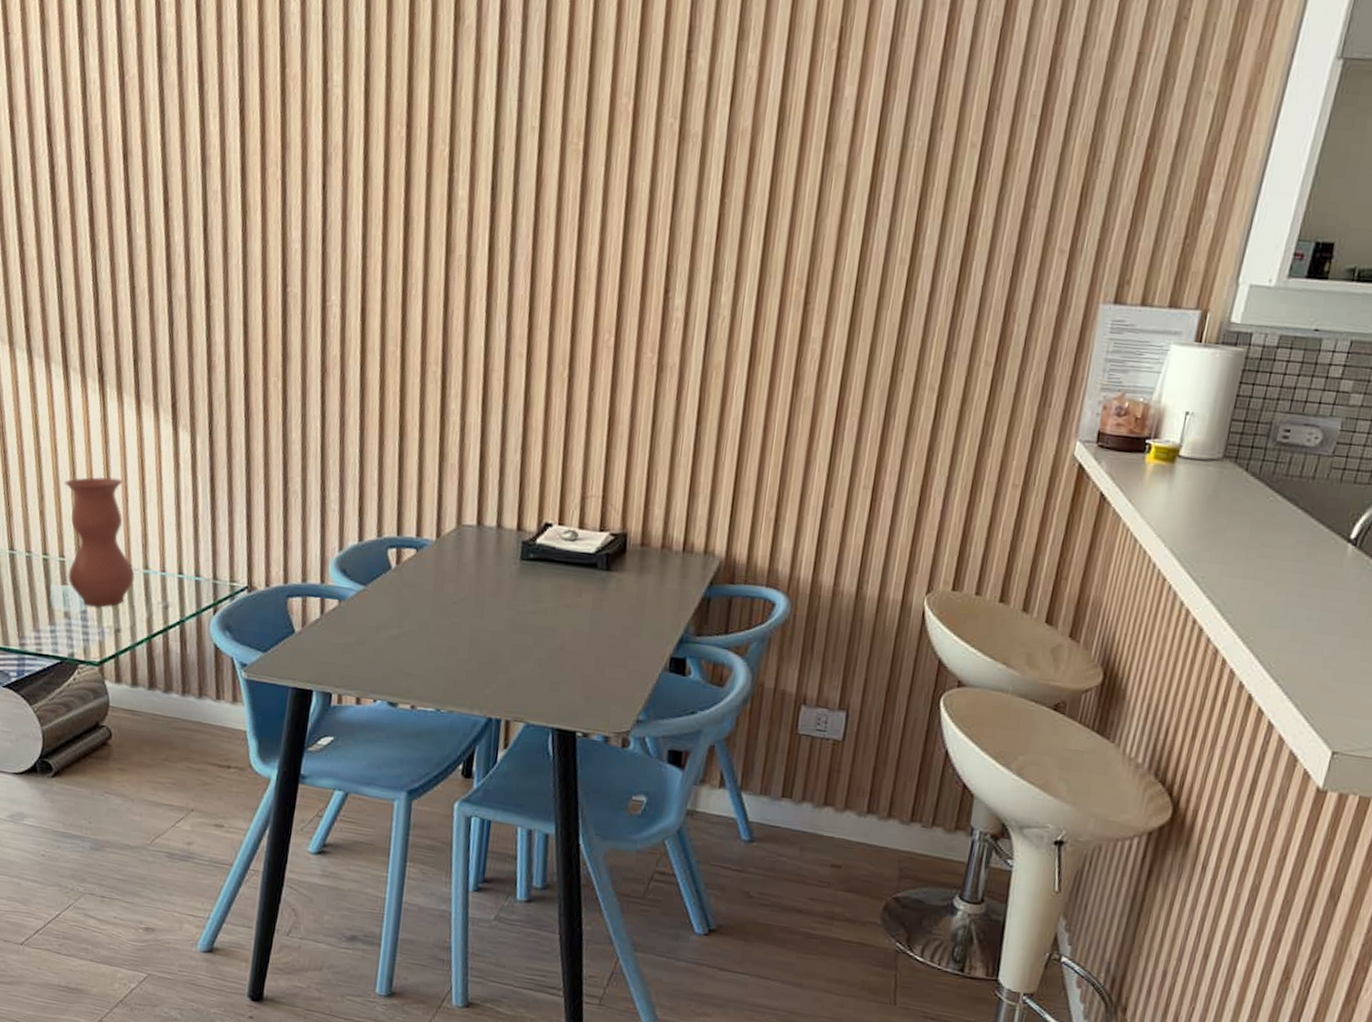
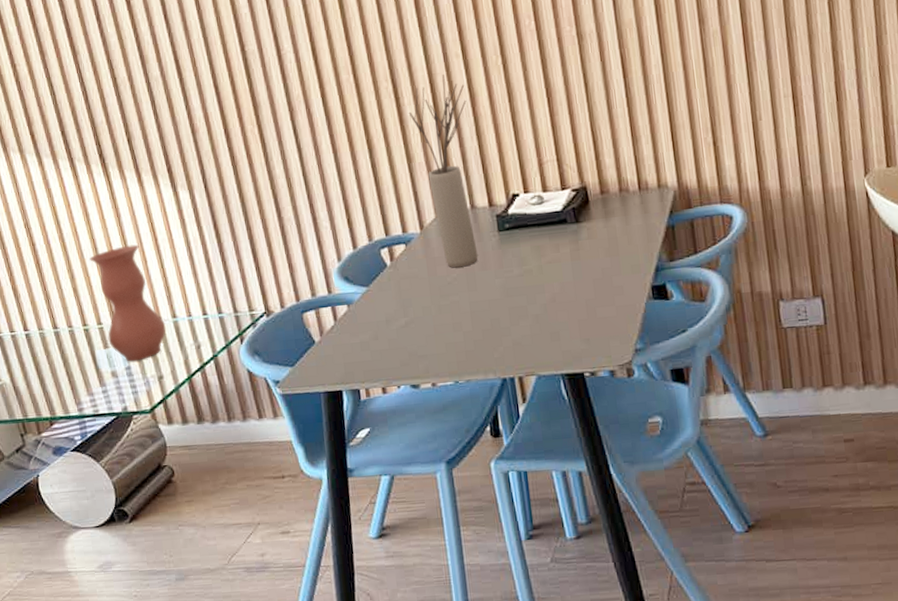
vase: none [452,373,521,590] -> present [408,74,478,268]

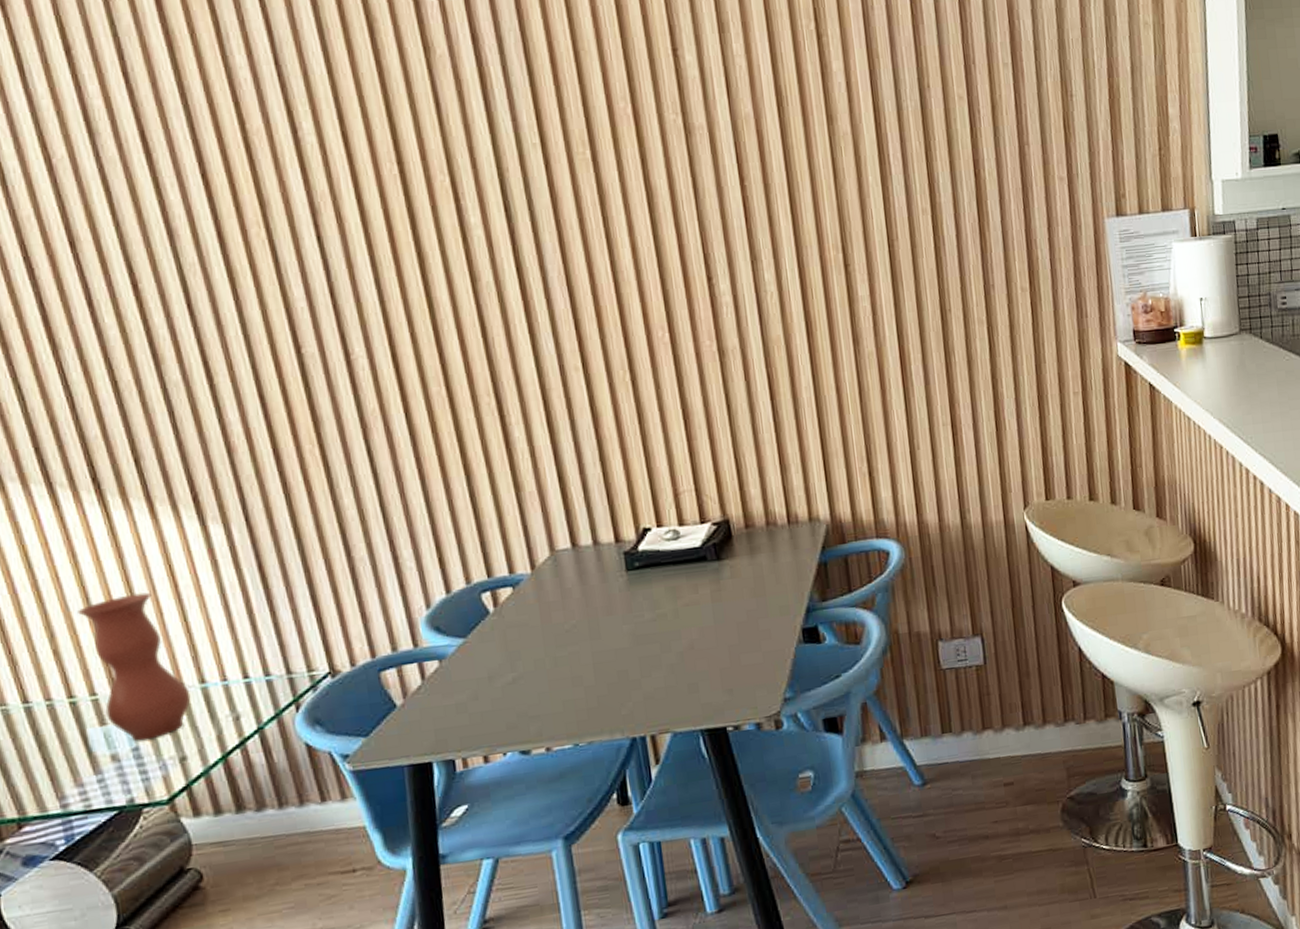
vase: present [408,74,478,268] -> none [516,390,602,614]

